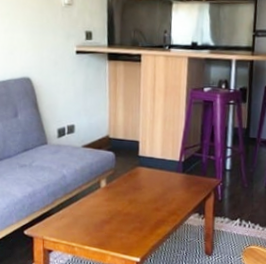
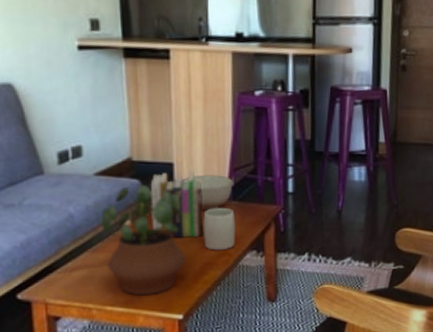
potted plant: none [84,155,145,241] -> present [100,184,186,296]
books: none [121,148,160,200] -> present [150,171,204,239]
bowl: none [145,151,184,180] -> present [183,174,233,211]
mug: none [158,177,184,211] -> present [202,208,236,251]

